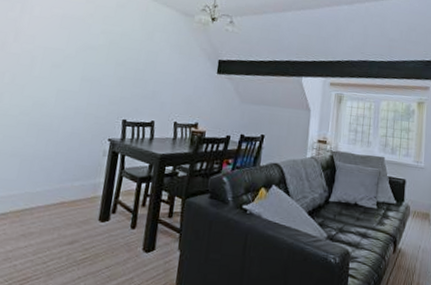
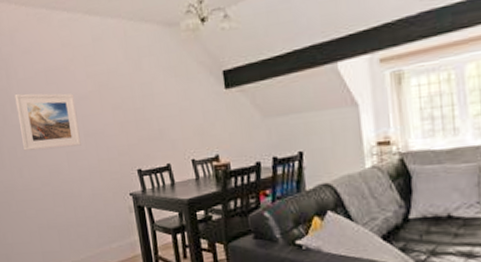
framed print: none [13,26,84,87] -> present [14,93,81,151]

